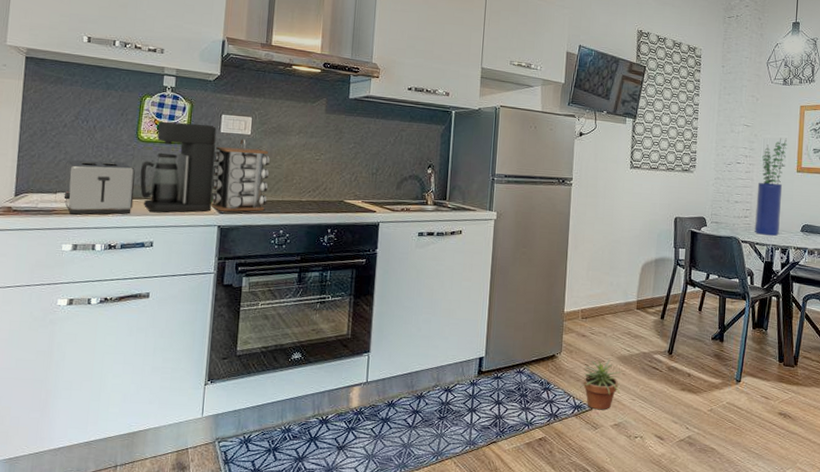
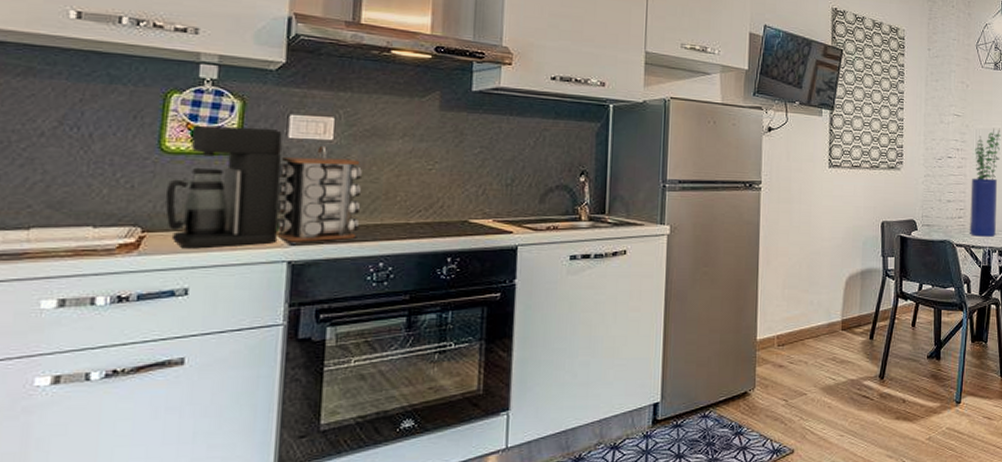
toaster: present [63,160,135,215] -> none [41,181,158,258]
potted plant: present [580,357,623,410] -> none [778,389,829,452]

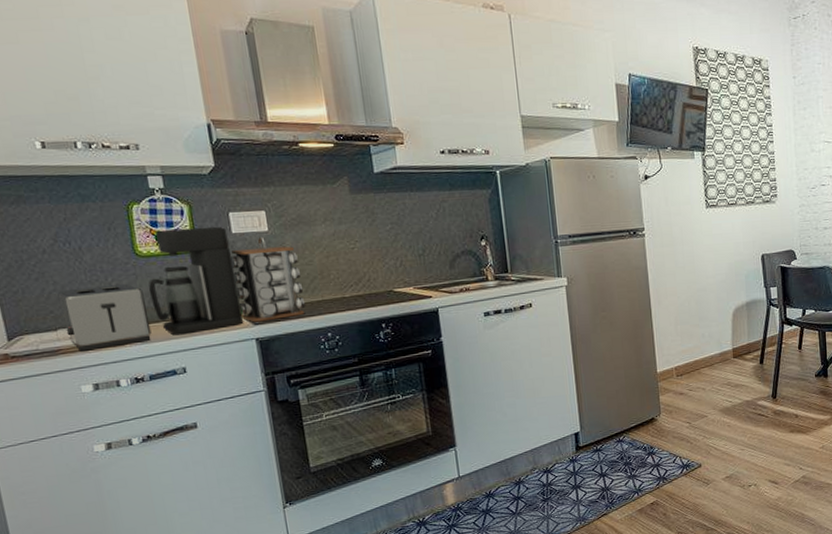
toaster: none [41,181,158,258] -> present [57,284,152,352]

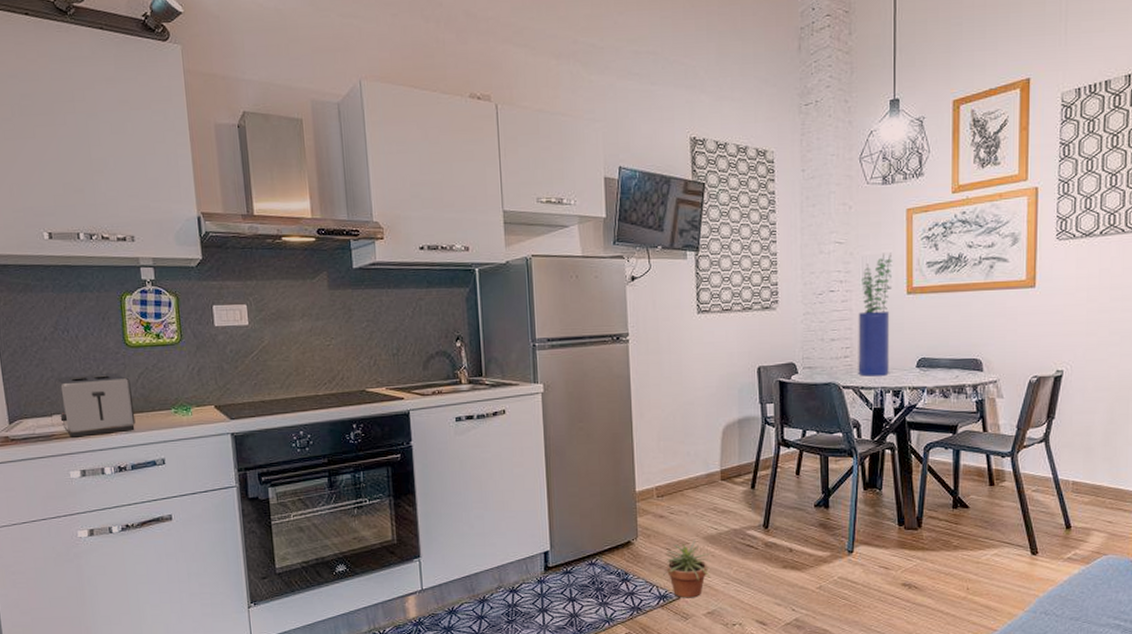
coffee maker: present [148,226,243,335] -> none [136,319,220,426]
spice rack: present [231,236,306,323] -> none [212,330,280,417]
potted plant: none [685,411,728,466] -> present [663,538,712,598]

